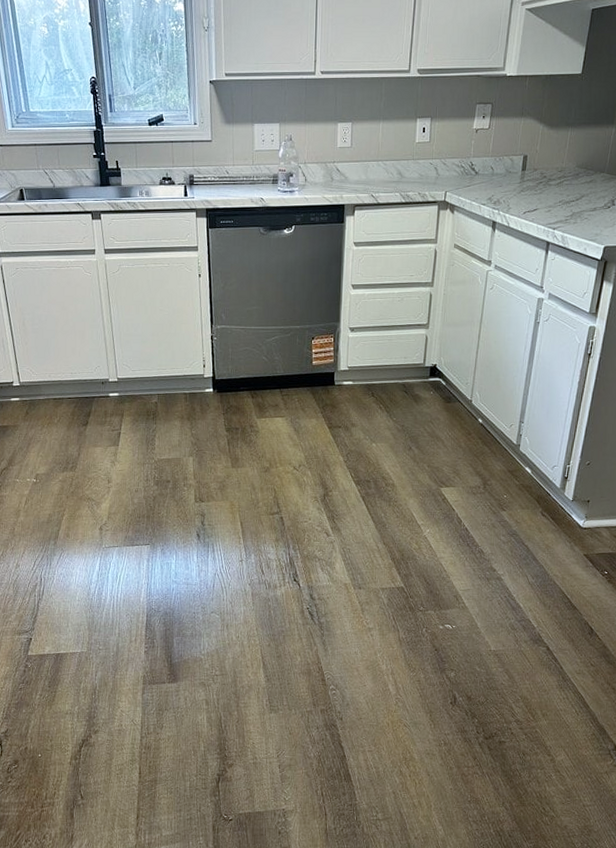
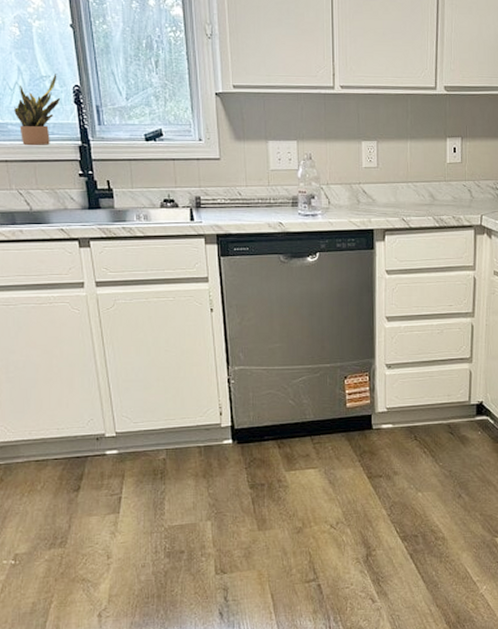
potted plant: none [42,67,80,132] -> present [14,74,61,146]

